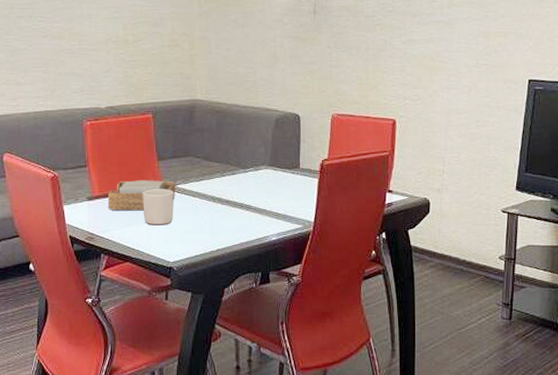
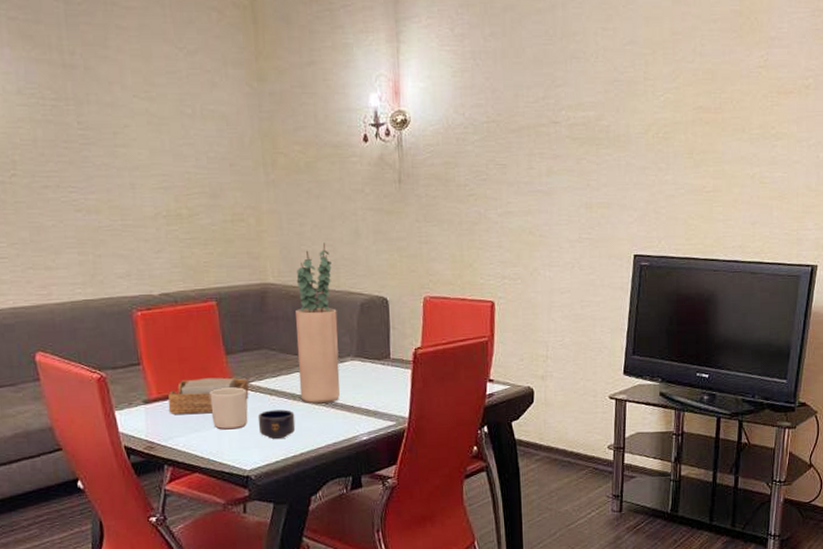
mug: none [182,210,214,235] -> present [257,409,296,439]
vase: none [218,65,255,206] -> present [296,243,340,404]

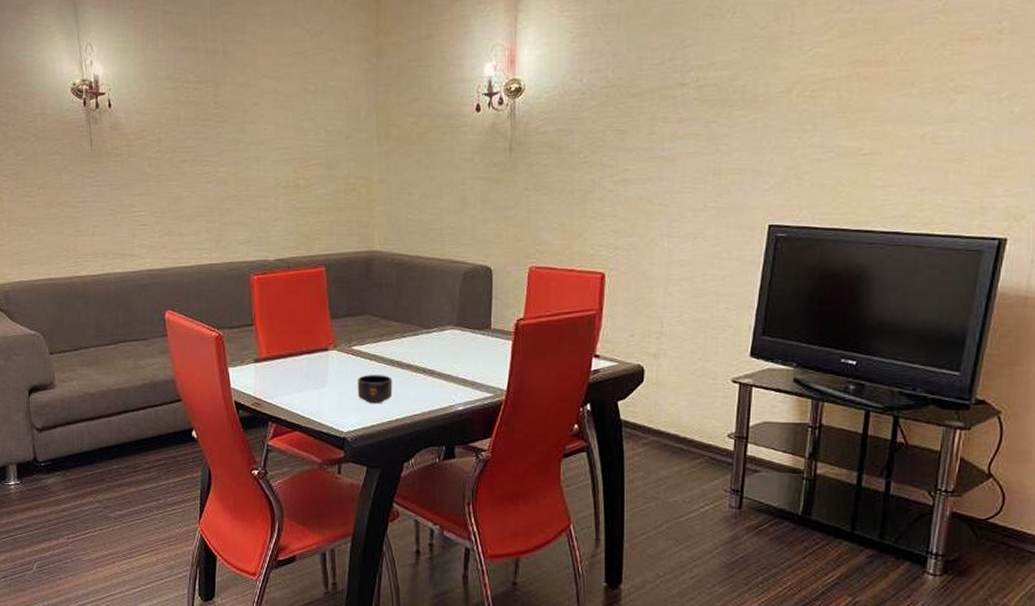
napkin holder: present [168,377,249,415] -> none [275,341,350,375]
mug: present [209,387,248,430] -> none [314,351,348,391]
vase: present [296,243,340,404] -> none [398,212,440,371]

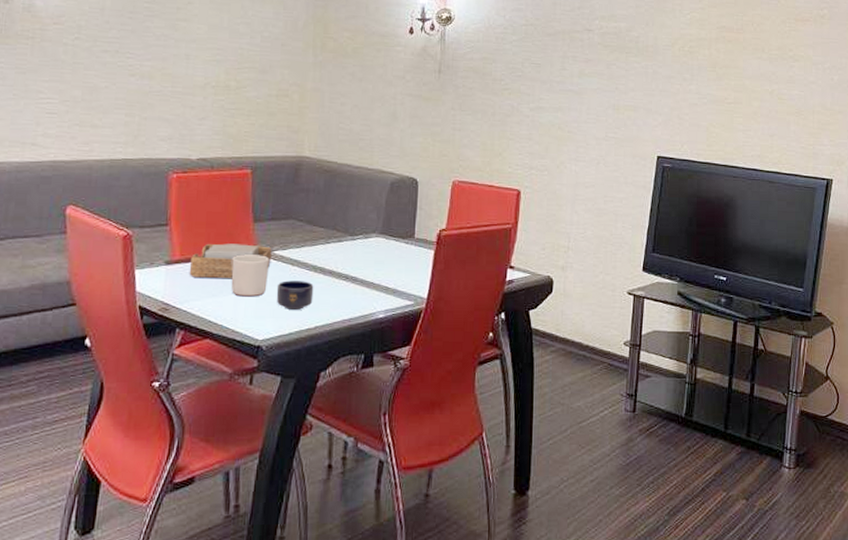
napkin holder: none [275,341,350,375] -> present [189,243,272,279]
mug: none [314,351,348,391] -> present [231,254,269,297]

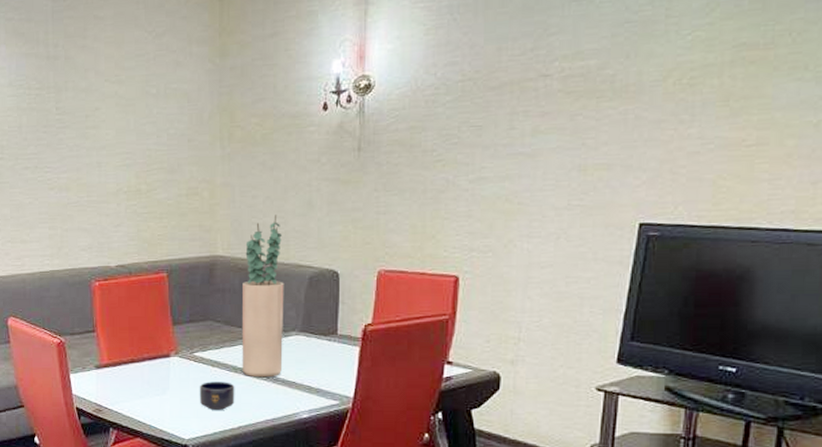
napkin holder: present [189,243,272,279] -> none [117,347,192,381]
mug: present [231,254,269,297] -> none [155,357,190,398]
vase: none [321,122,367,278] -> present [241,215,284,378]

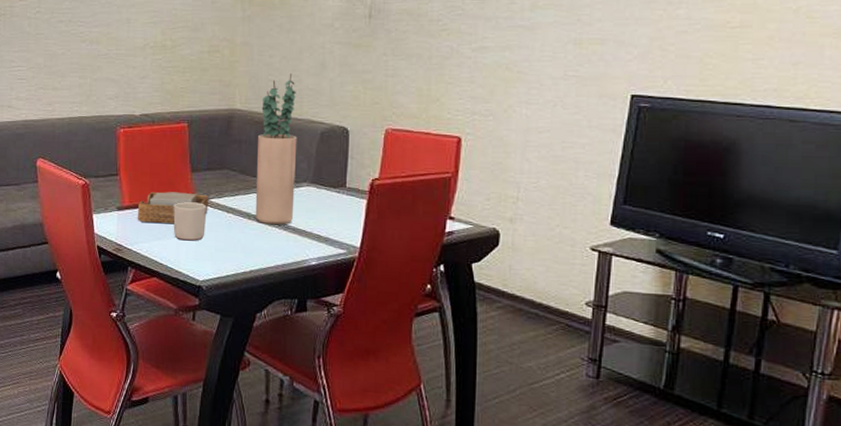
napkin holder: none [117,347,192,381] -> present [137,191,209,224]
mug: none [155,357,190,398] -> present [173,202,206,241]
mug: present [199,382,235,410] -> none [213,227,248,254]

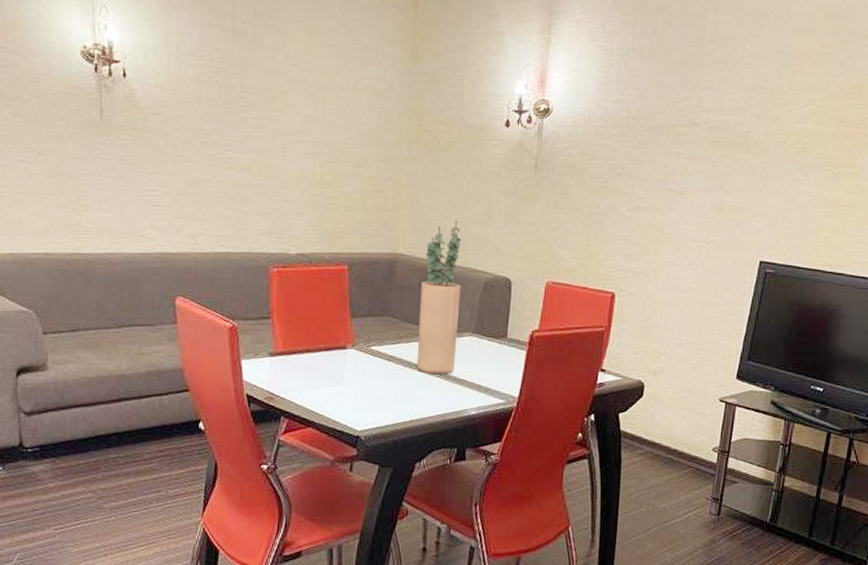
napkin holder: present [137,191,209,224] -> none [291,337,369,372]
mug: present [173,202,206,241] -> none [330,349,366,390]

